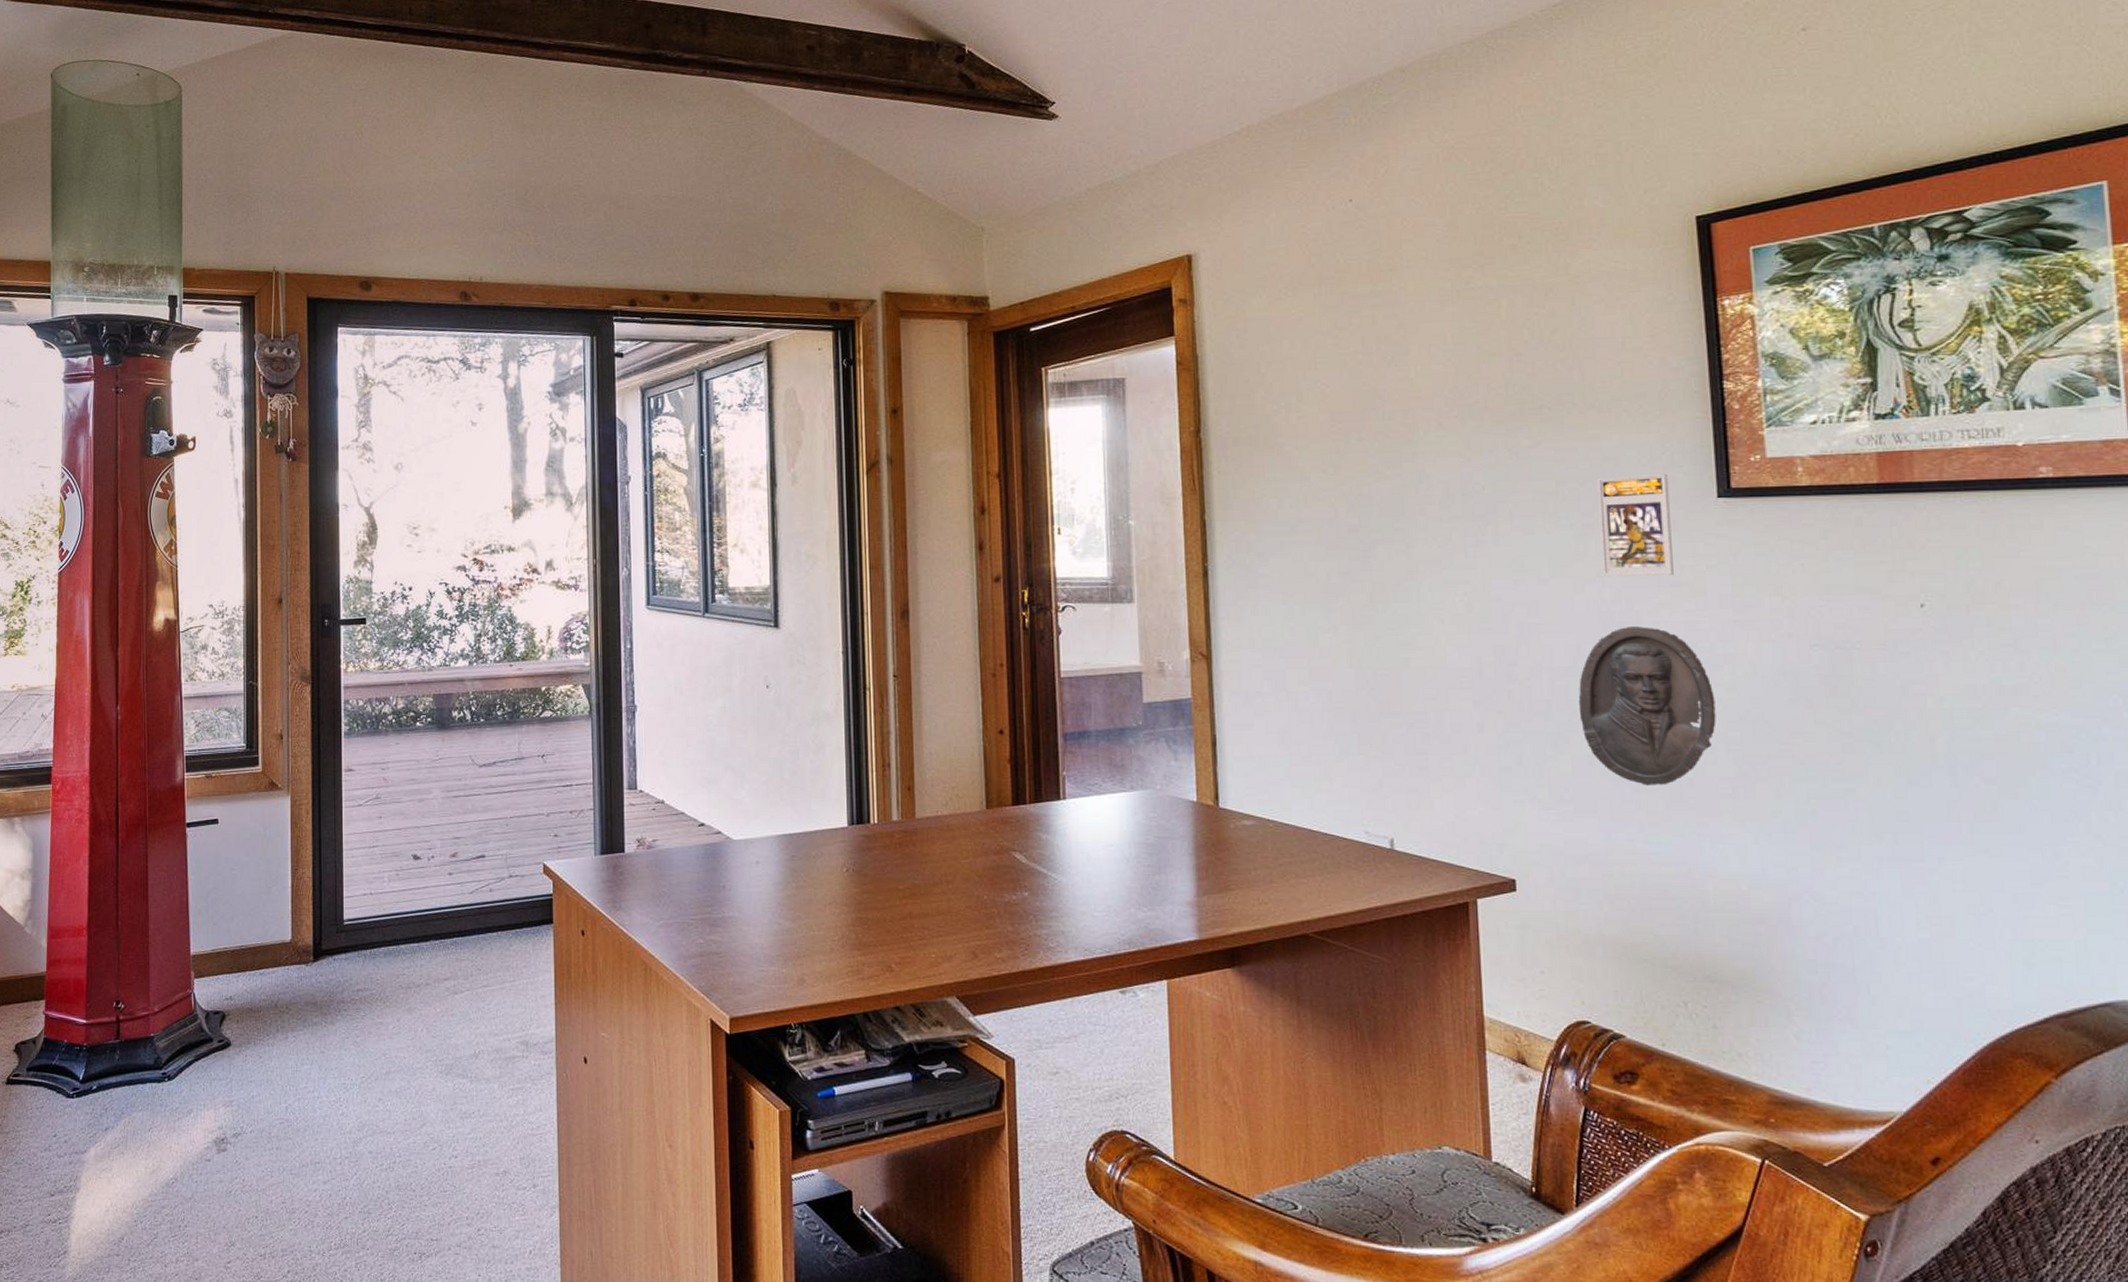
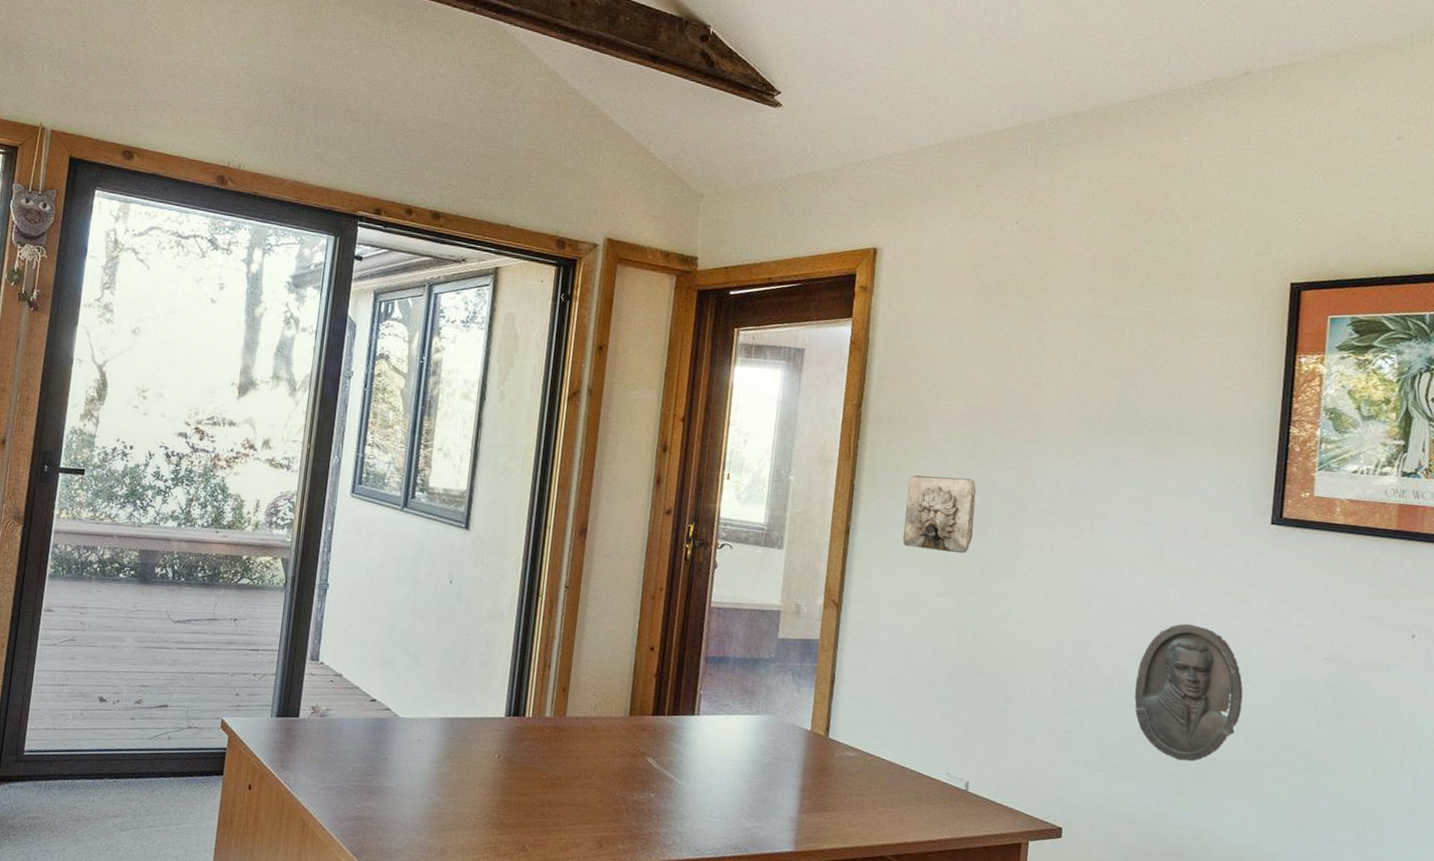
wall relief: none [1268,495,1355,581] -> present [902,475,977,554]
trading card display case: present [1597,473,1674,576] -> none [1171,494,1235,585]

